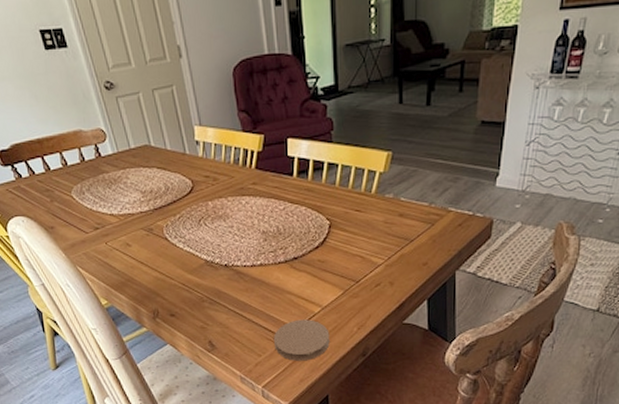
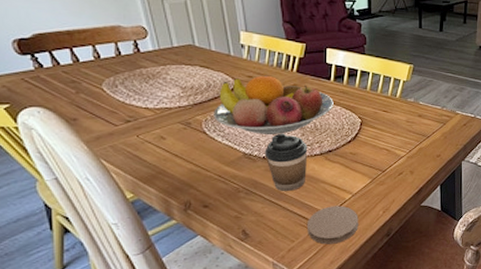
fruit bowl: none [173,174,298,240] -> present [213,75,334,134]
coffee cup: none [226,238,271,302] -> present [265,133,308,191]

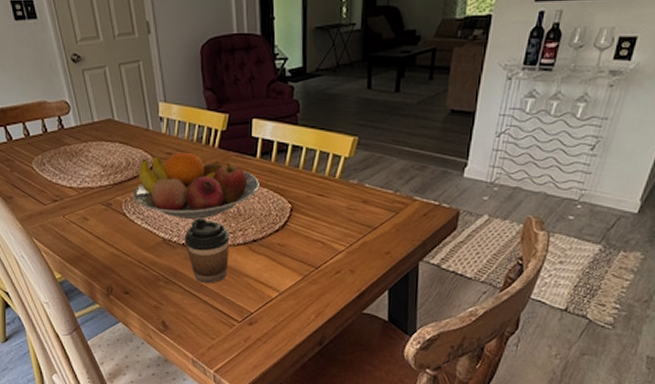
coaster: present [306,205,359,245] -> none [228,304,286,347]

